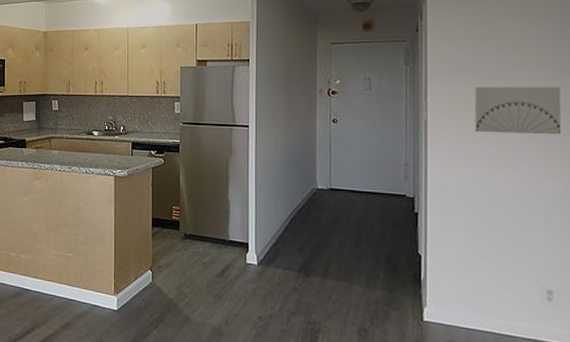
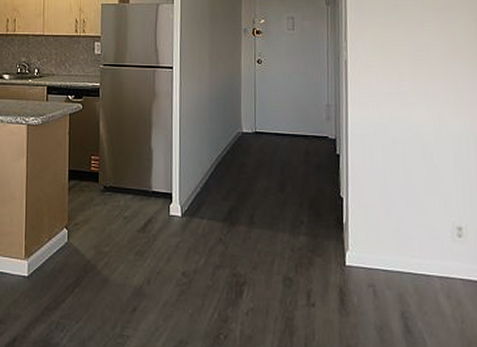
wall art: present [474,87,562,135] -> none [389,27,467,74]

